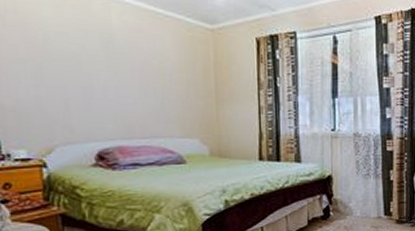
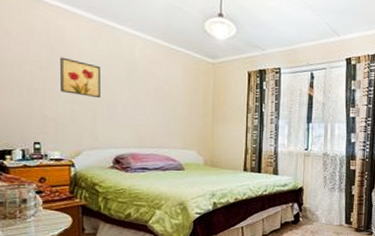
wall art: none [15,29,72,80] -> present [60,57,100,99]

